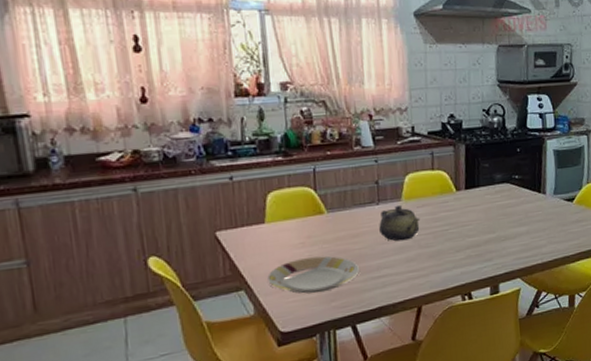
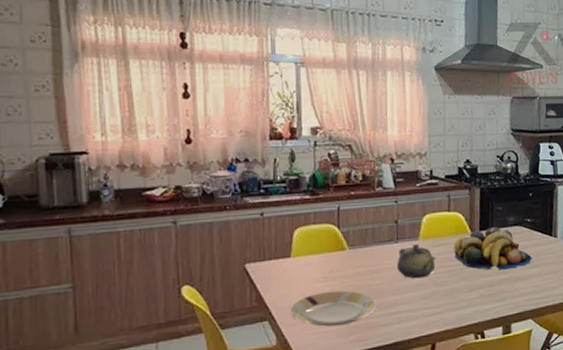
fruit bowl: none [438,184,520,230] -> present [453,226,532,270]

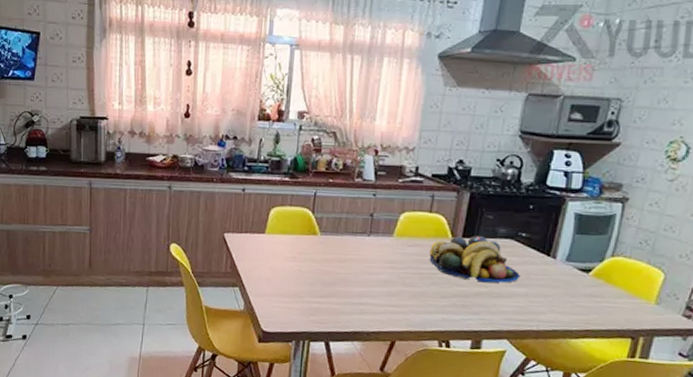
plate: present [290,290,377,327] -> none [259,271,341,305]
teapot: present [397,243,436,279] -> none [366,240,409,275]

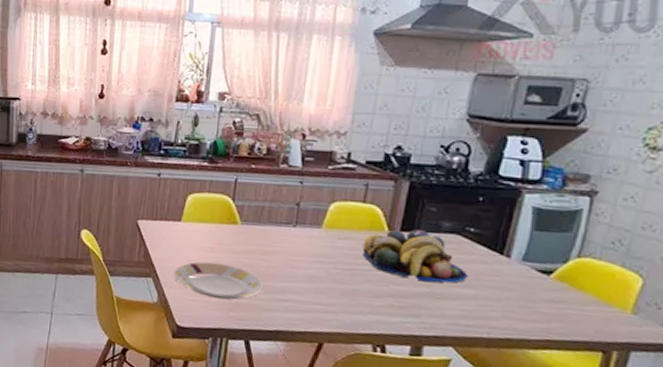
plate: none [259,271,341,305] -> present [174,262,263,300]

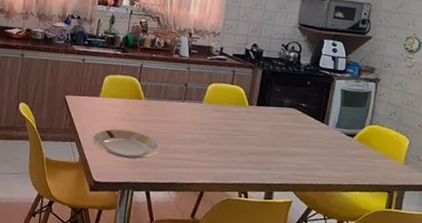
fruit bowl: present [362,229,467,283] -> none [231,104,301,144]

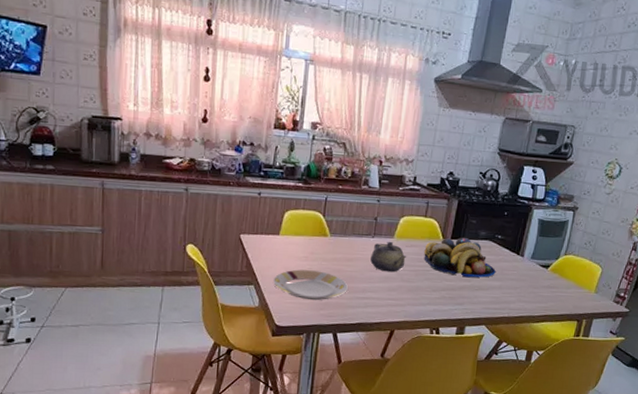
teapot: none [181,105,215,135] -> present [370,241,407,272]
fruit bowl: none [231,104,301,144] -> present [424,237,496,278]

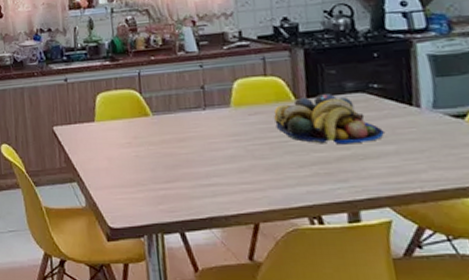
plate: present [273,269,348,300] -> none [97,157,187,193]
teapot: present [370,241,407,272] -> none [206,111,253,150]

